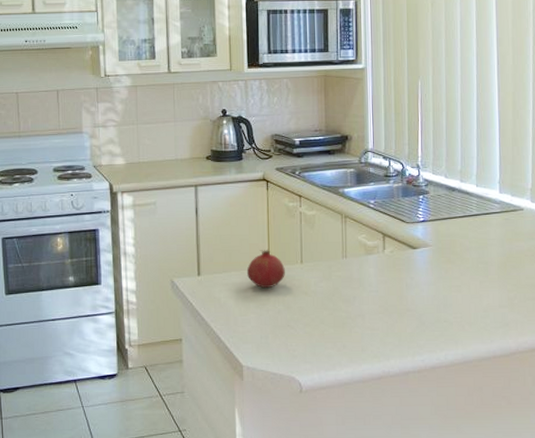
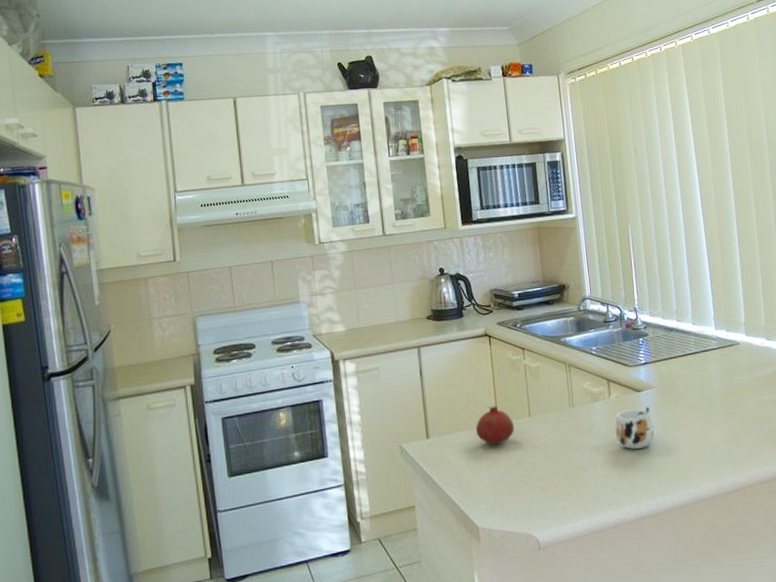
mug: none [386,264,427,305] -> present [615,406,655,449]

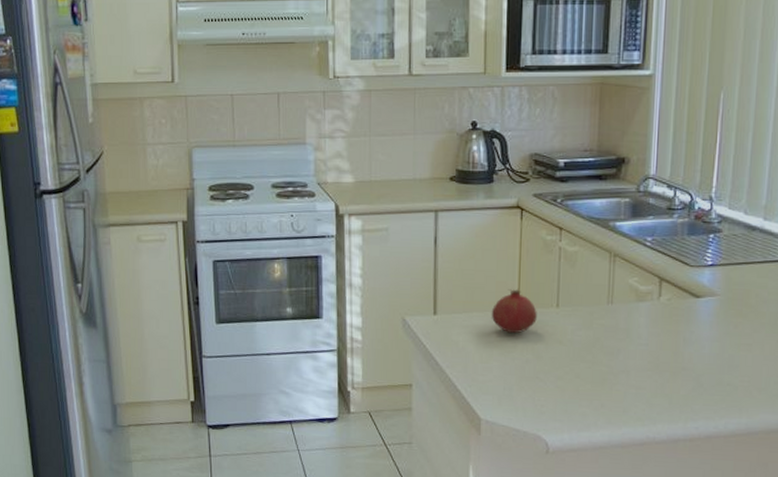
mug: present [615,406,655,449] -> none [659,315,709,363]

